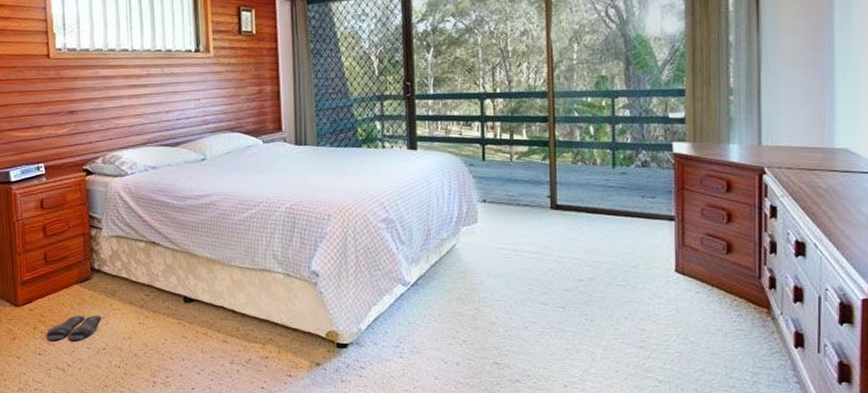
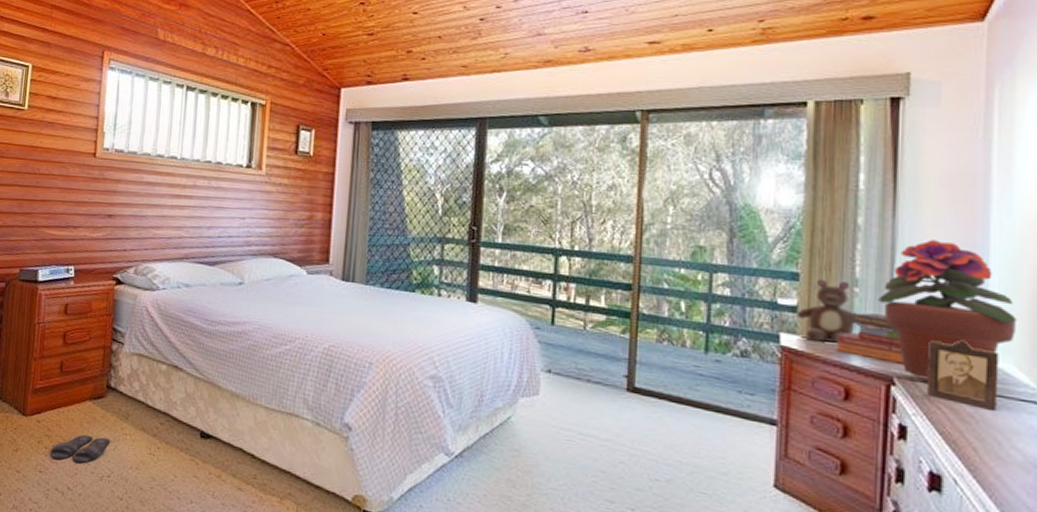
teddy bear: none [685,92,739,146] -> present [796,278,864,343]
books: none [718,116,773,156] -> present [836,312,905,364]
potted flower: none [749,48,858,165] -> present [878,240,1018,378]
photo frame: none [790,129,846,184] -> present [927,339,999,411]

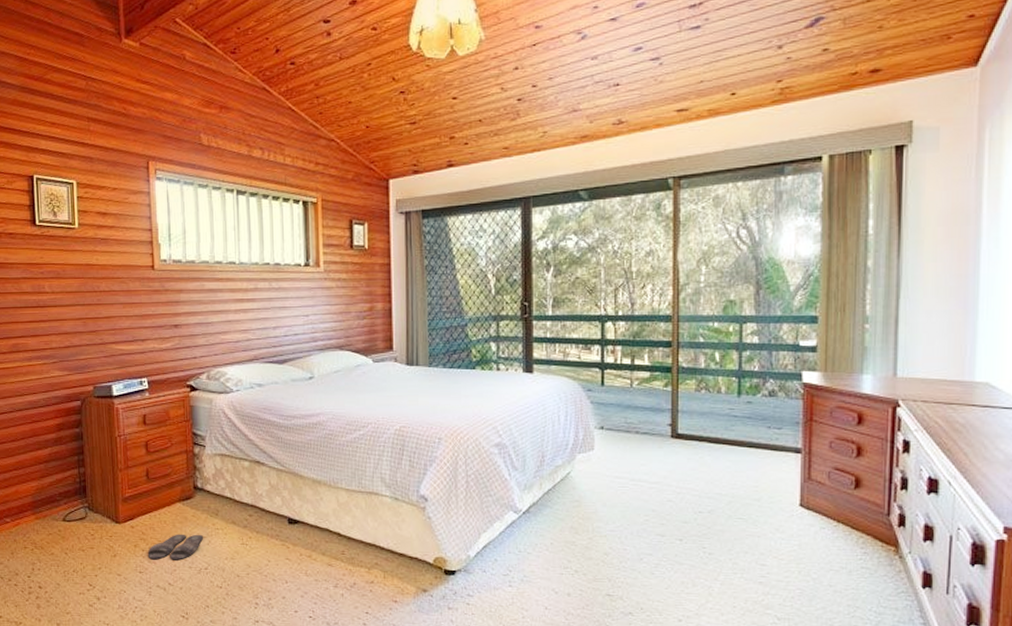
teddy bear: present [796,278,864,343] -> none [816,319,874,375]
books: present [836,312,905,364] -> none [850,346,908,388]
potted flower: present [878,240,1018,378] -> none [885,274,1002,398]
photo frame: present [927,339,999,411] -> none [927,361,986,419]

